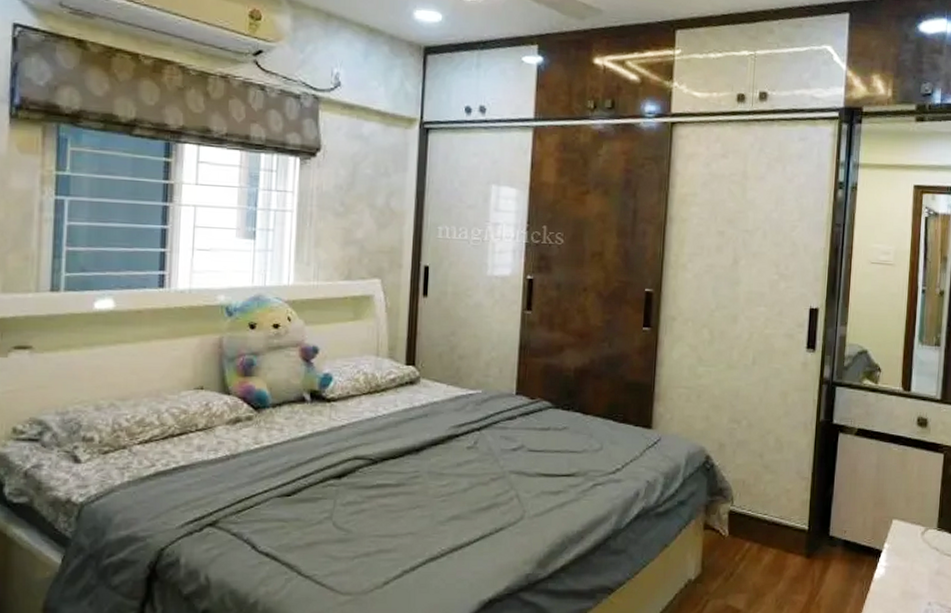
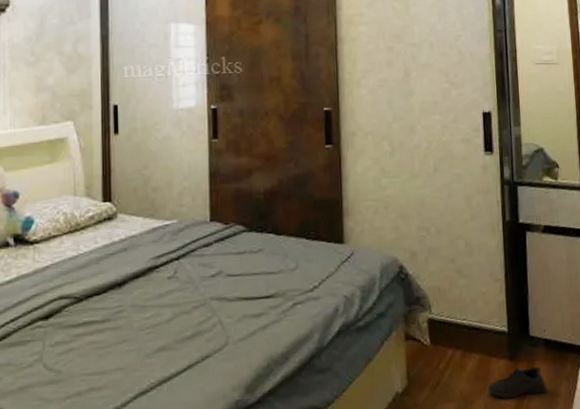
shoe: none [780,564,840,595] -> present [487,366,547,399]

